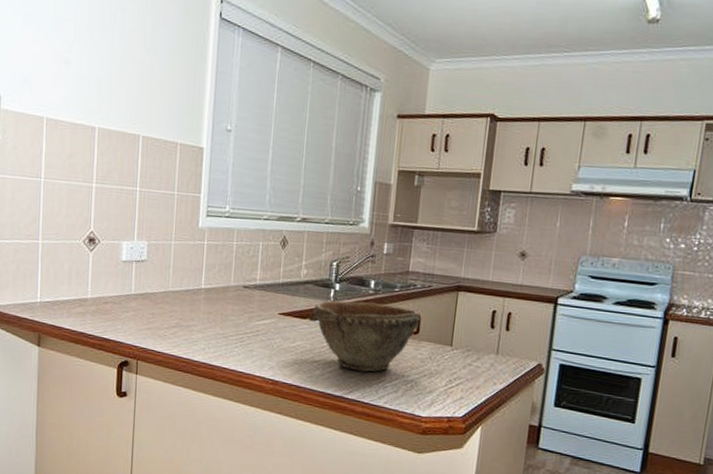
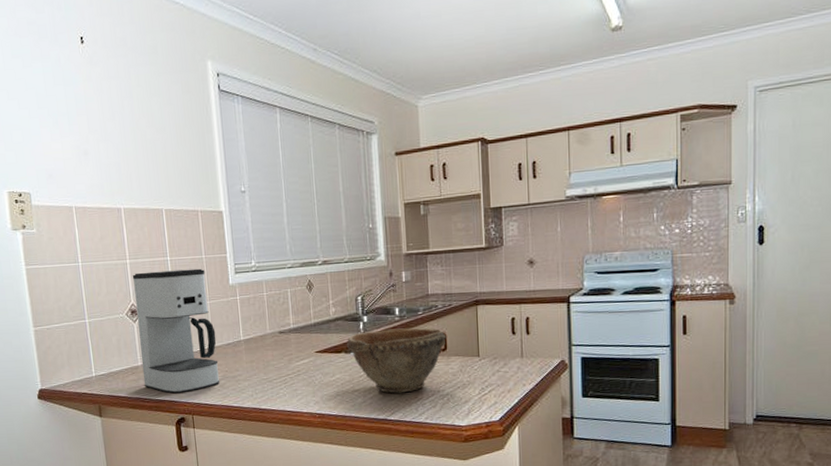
coffee maker: none [90,199,176,335] -> present [132,268,220,394]

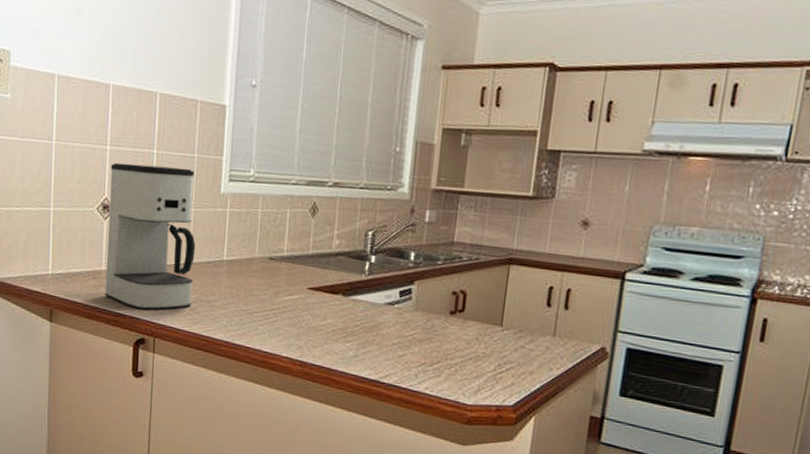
bowl: present [346,328,447,394] -> none [345,274,467,354]

